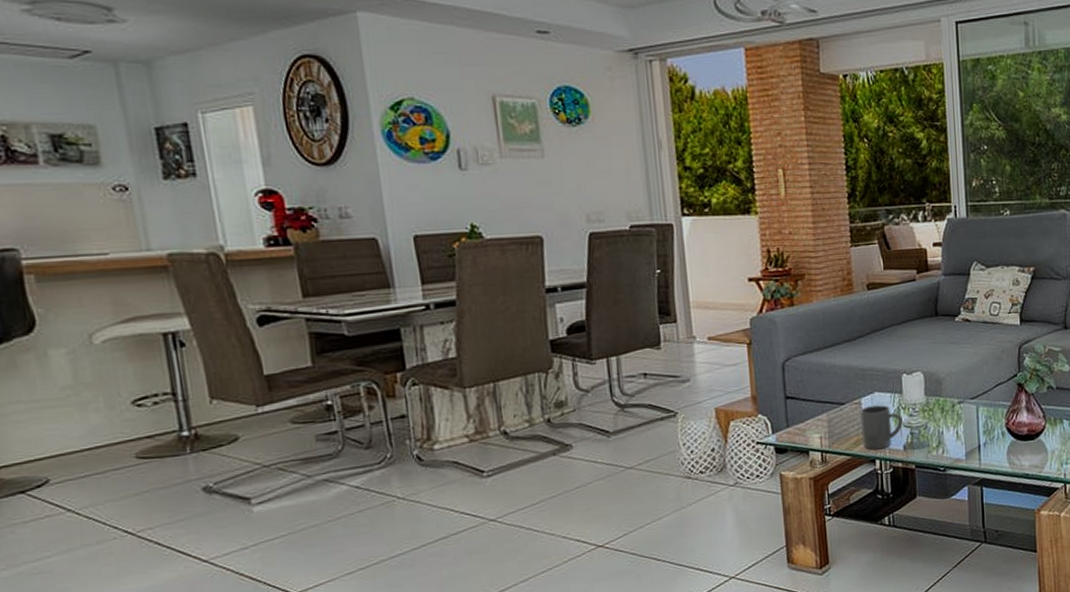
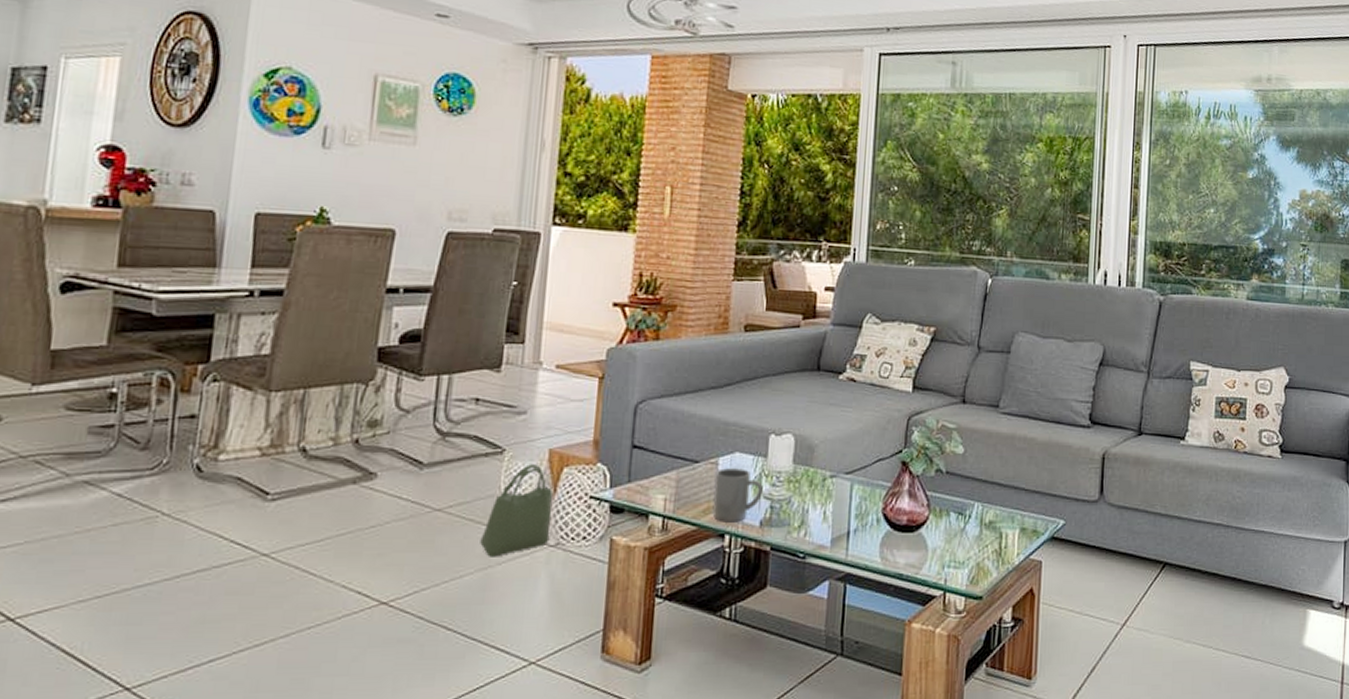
handbag: none [670,422,729,500] -> present [480,464,553,557]

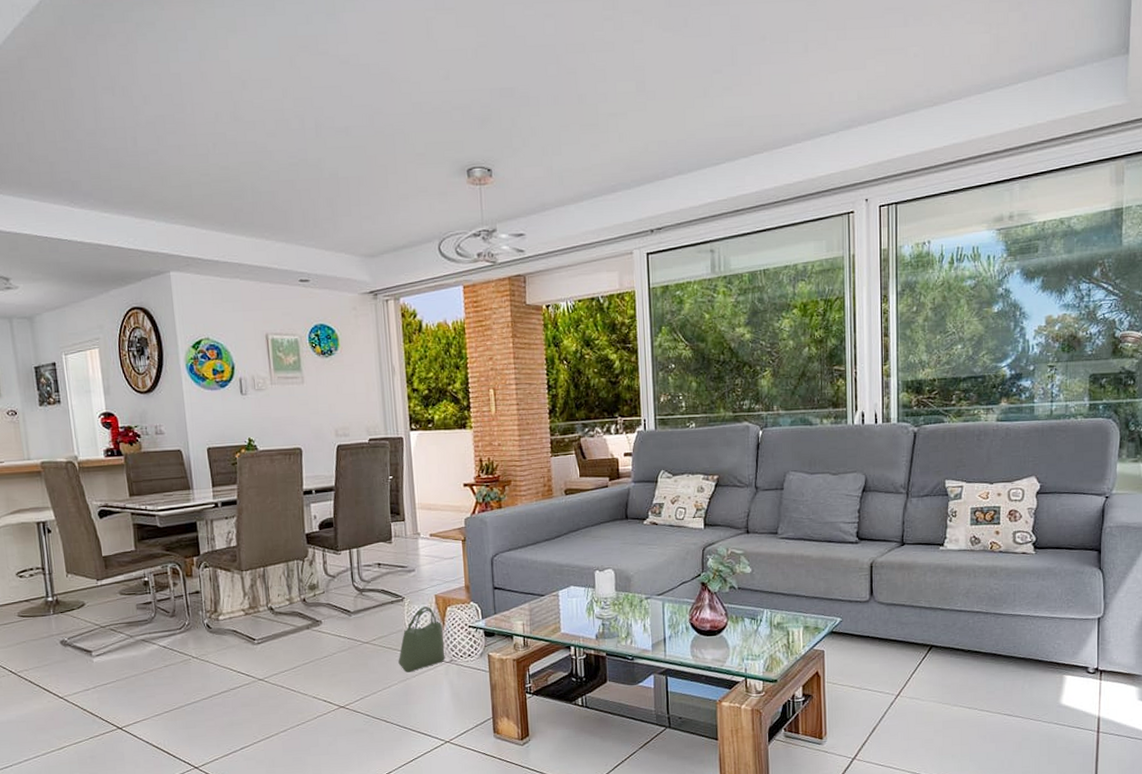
mug: present [713,468,763,523] -> none [557,598,595,638]

